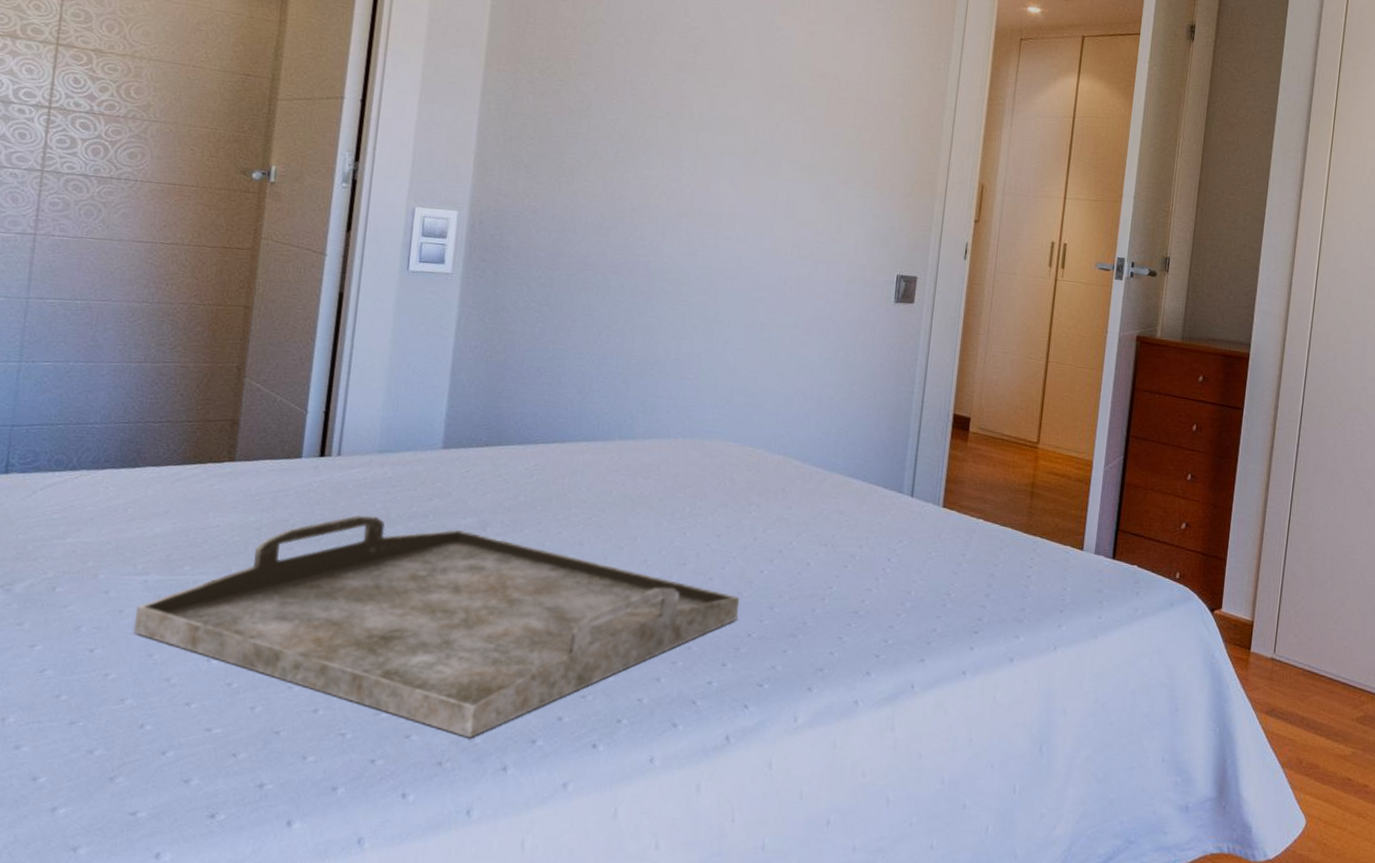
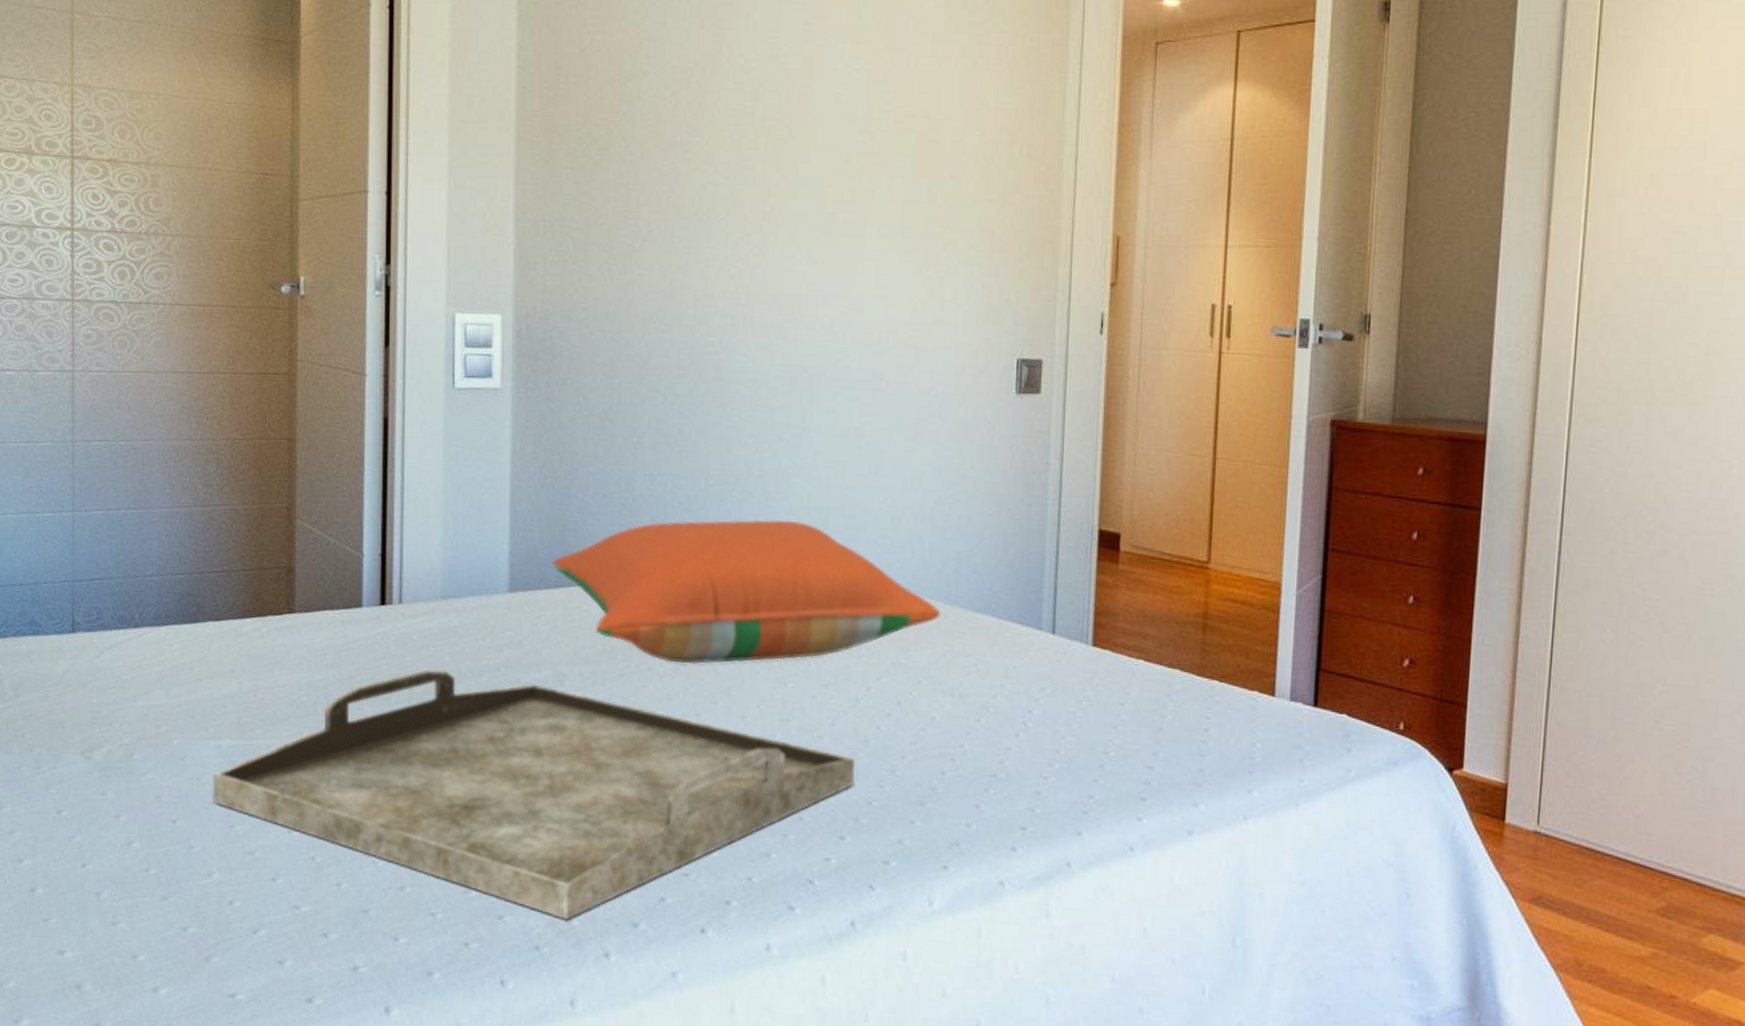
pillow: none [485,393,821,515] -> present [552,519,940,665]

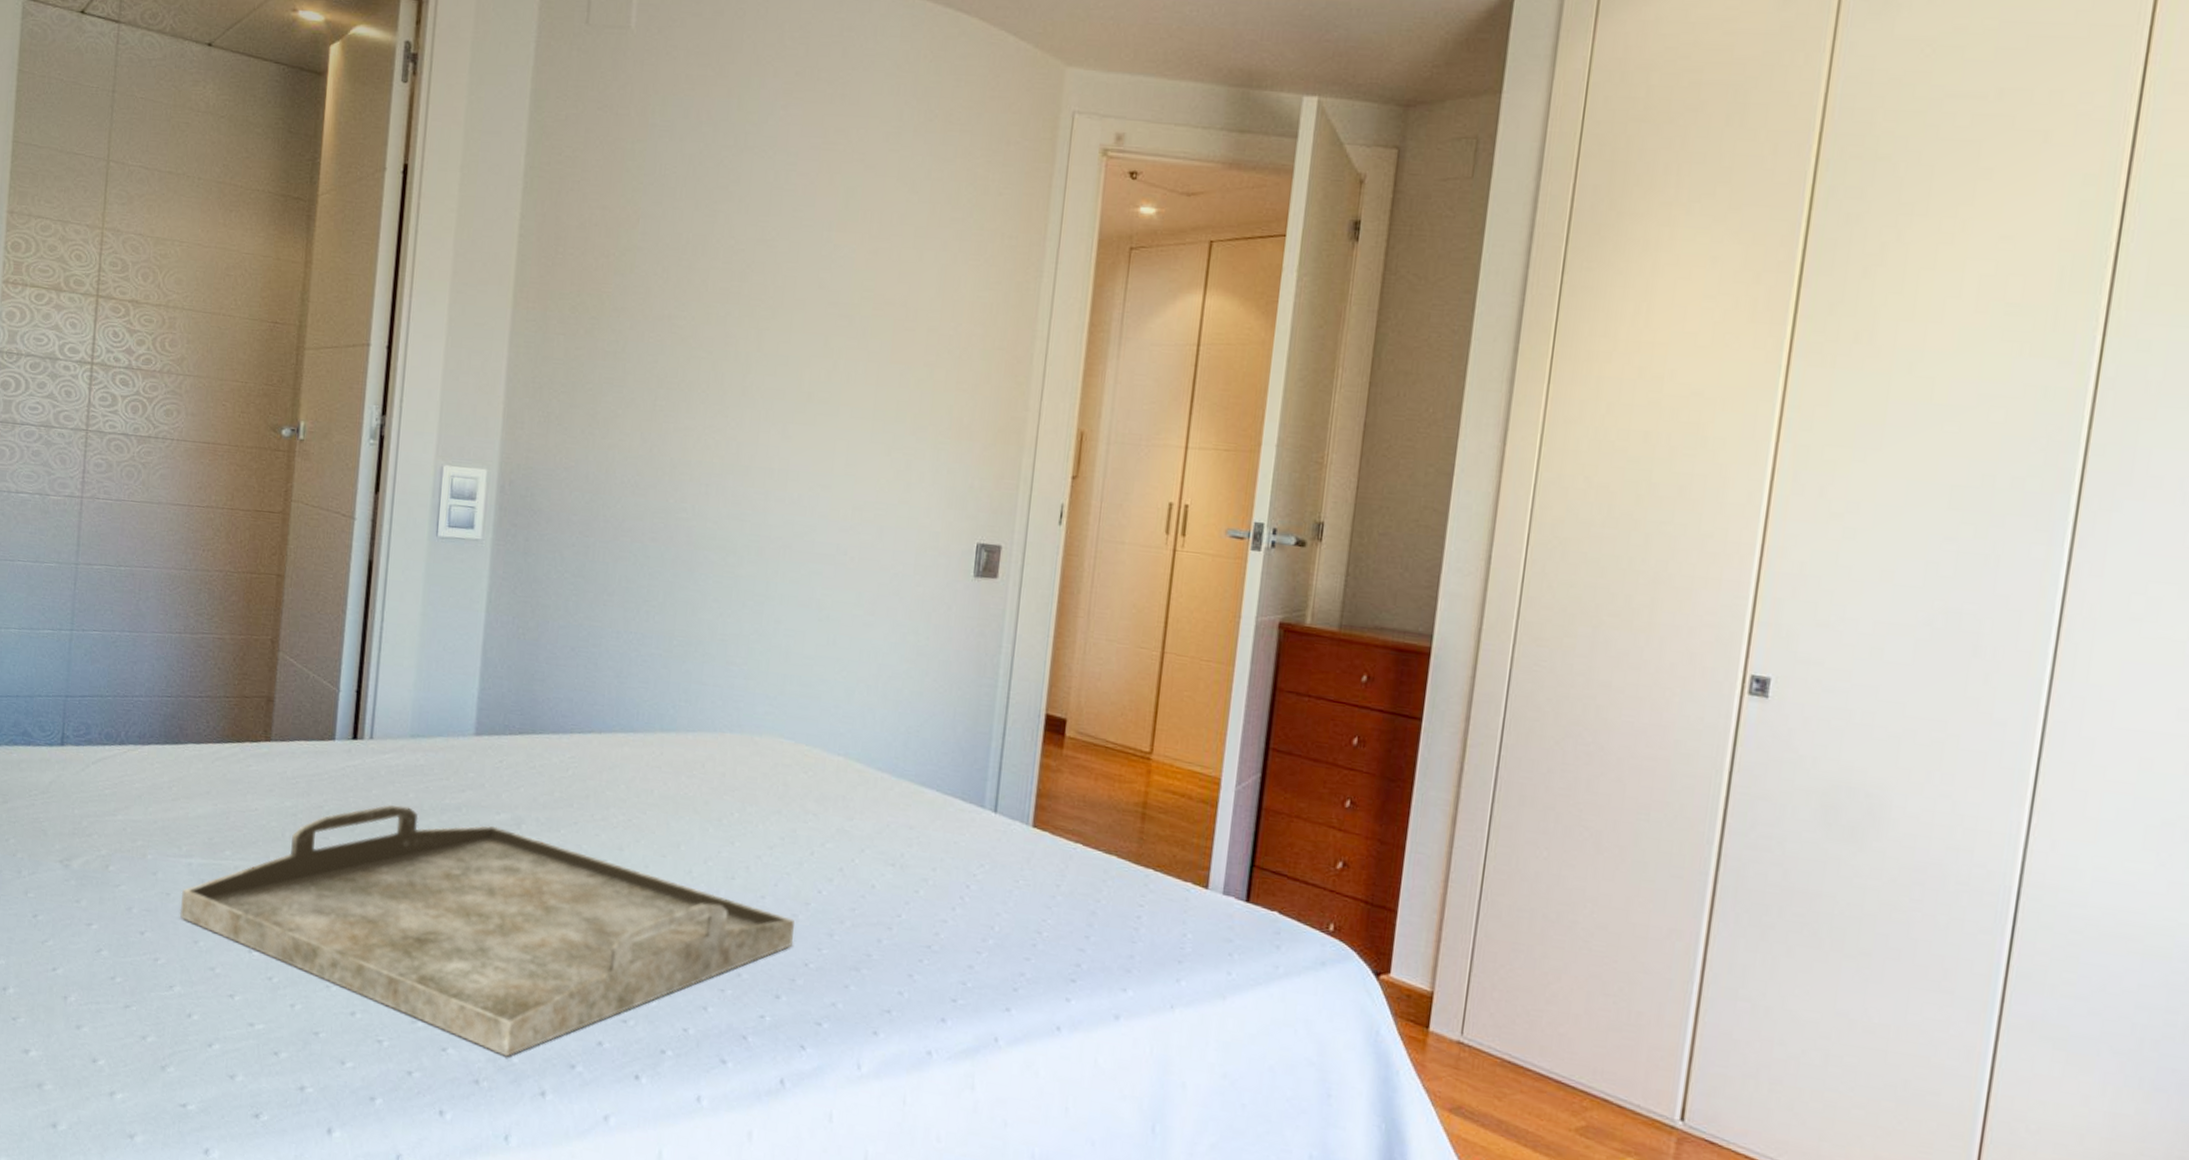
pillow: present [552,519,940,665] -> none [518,678,887,820]

